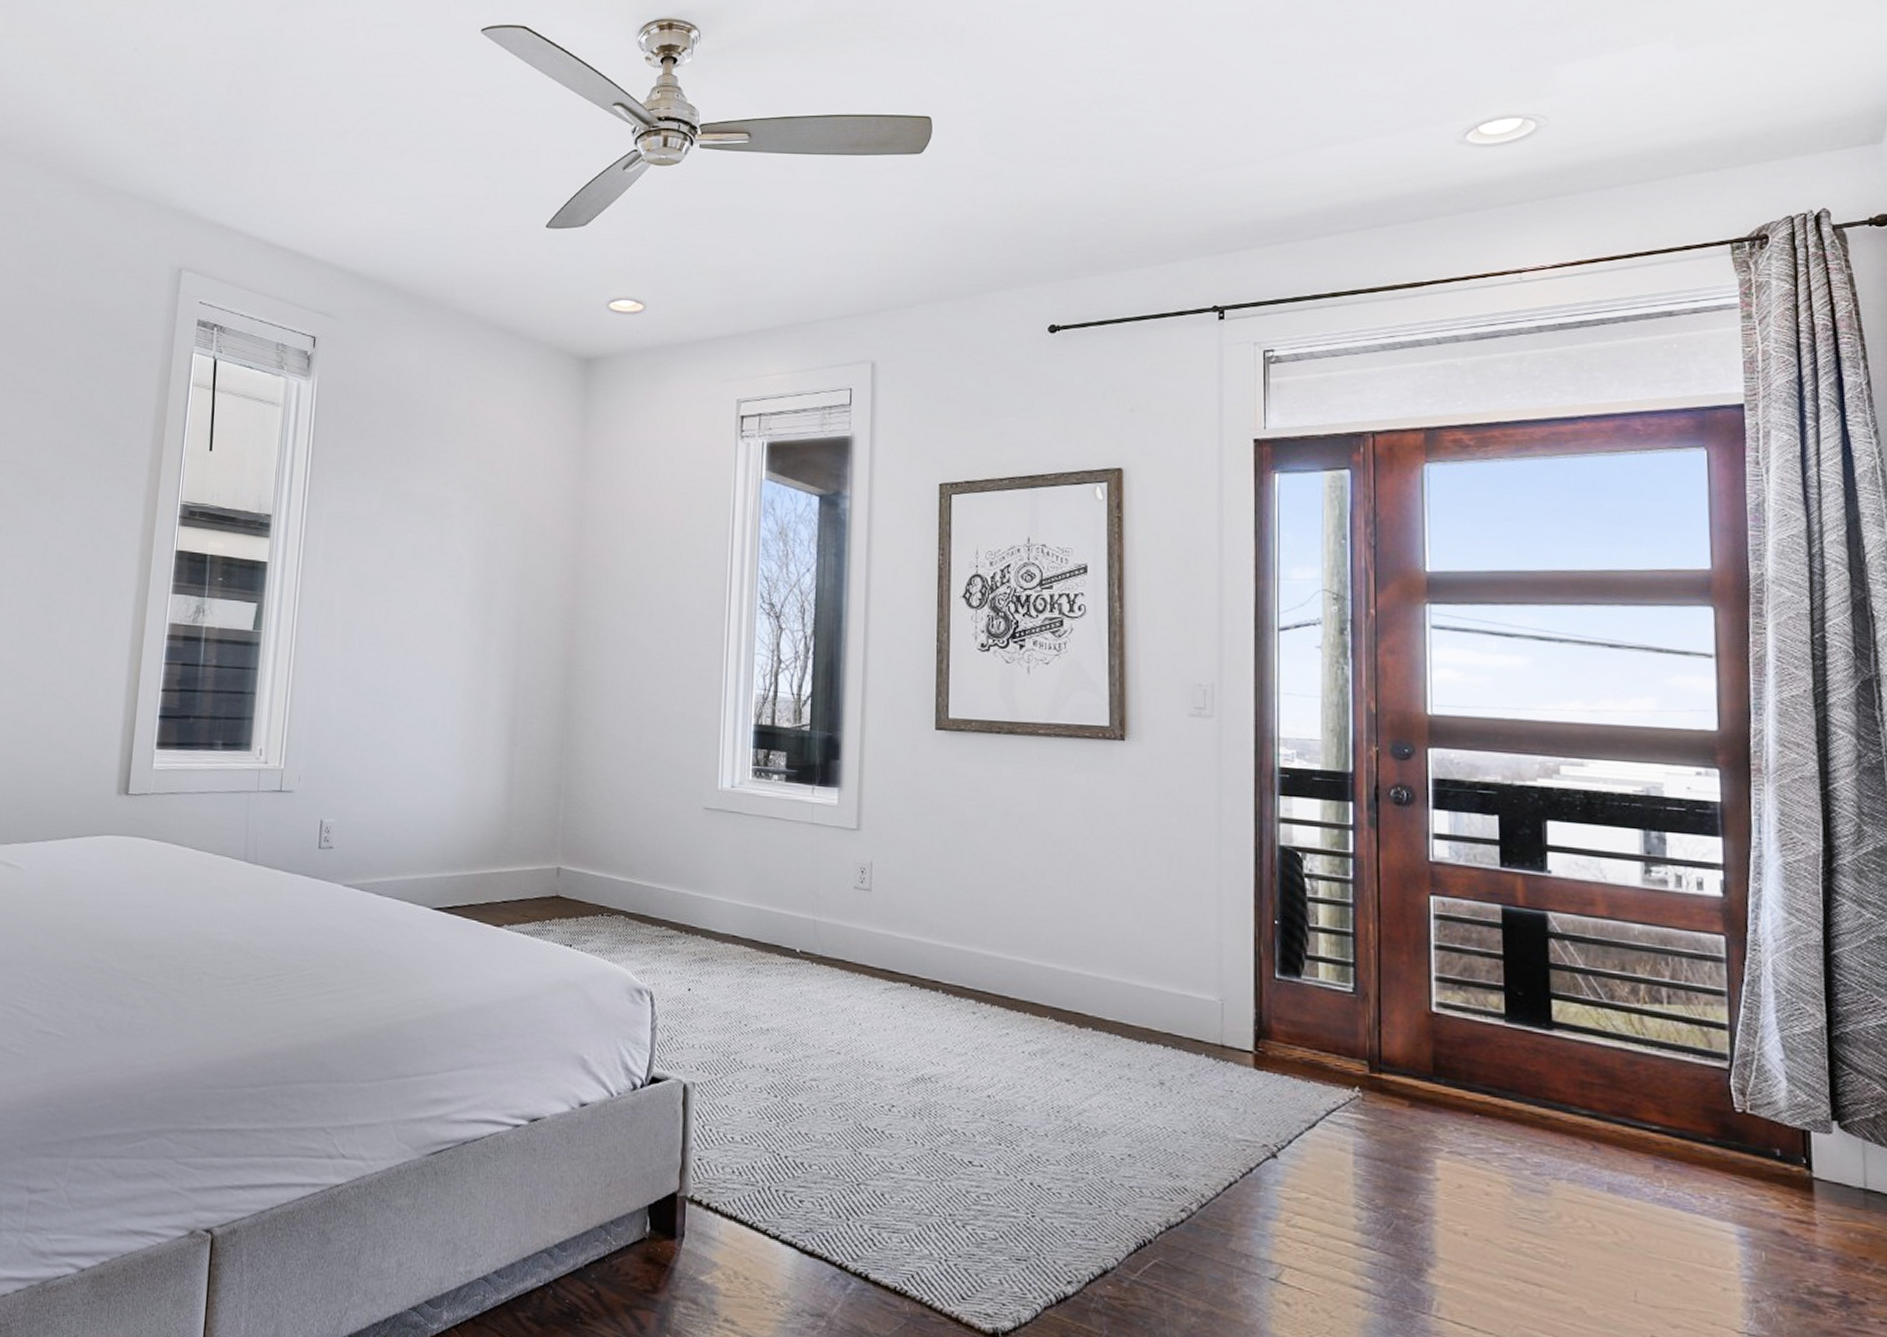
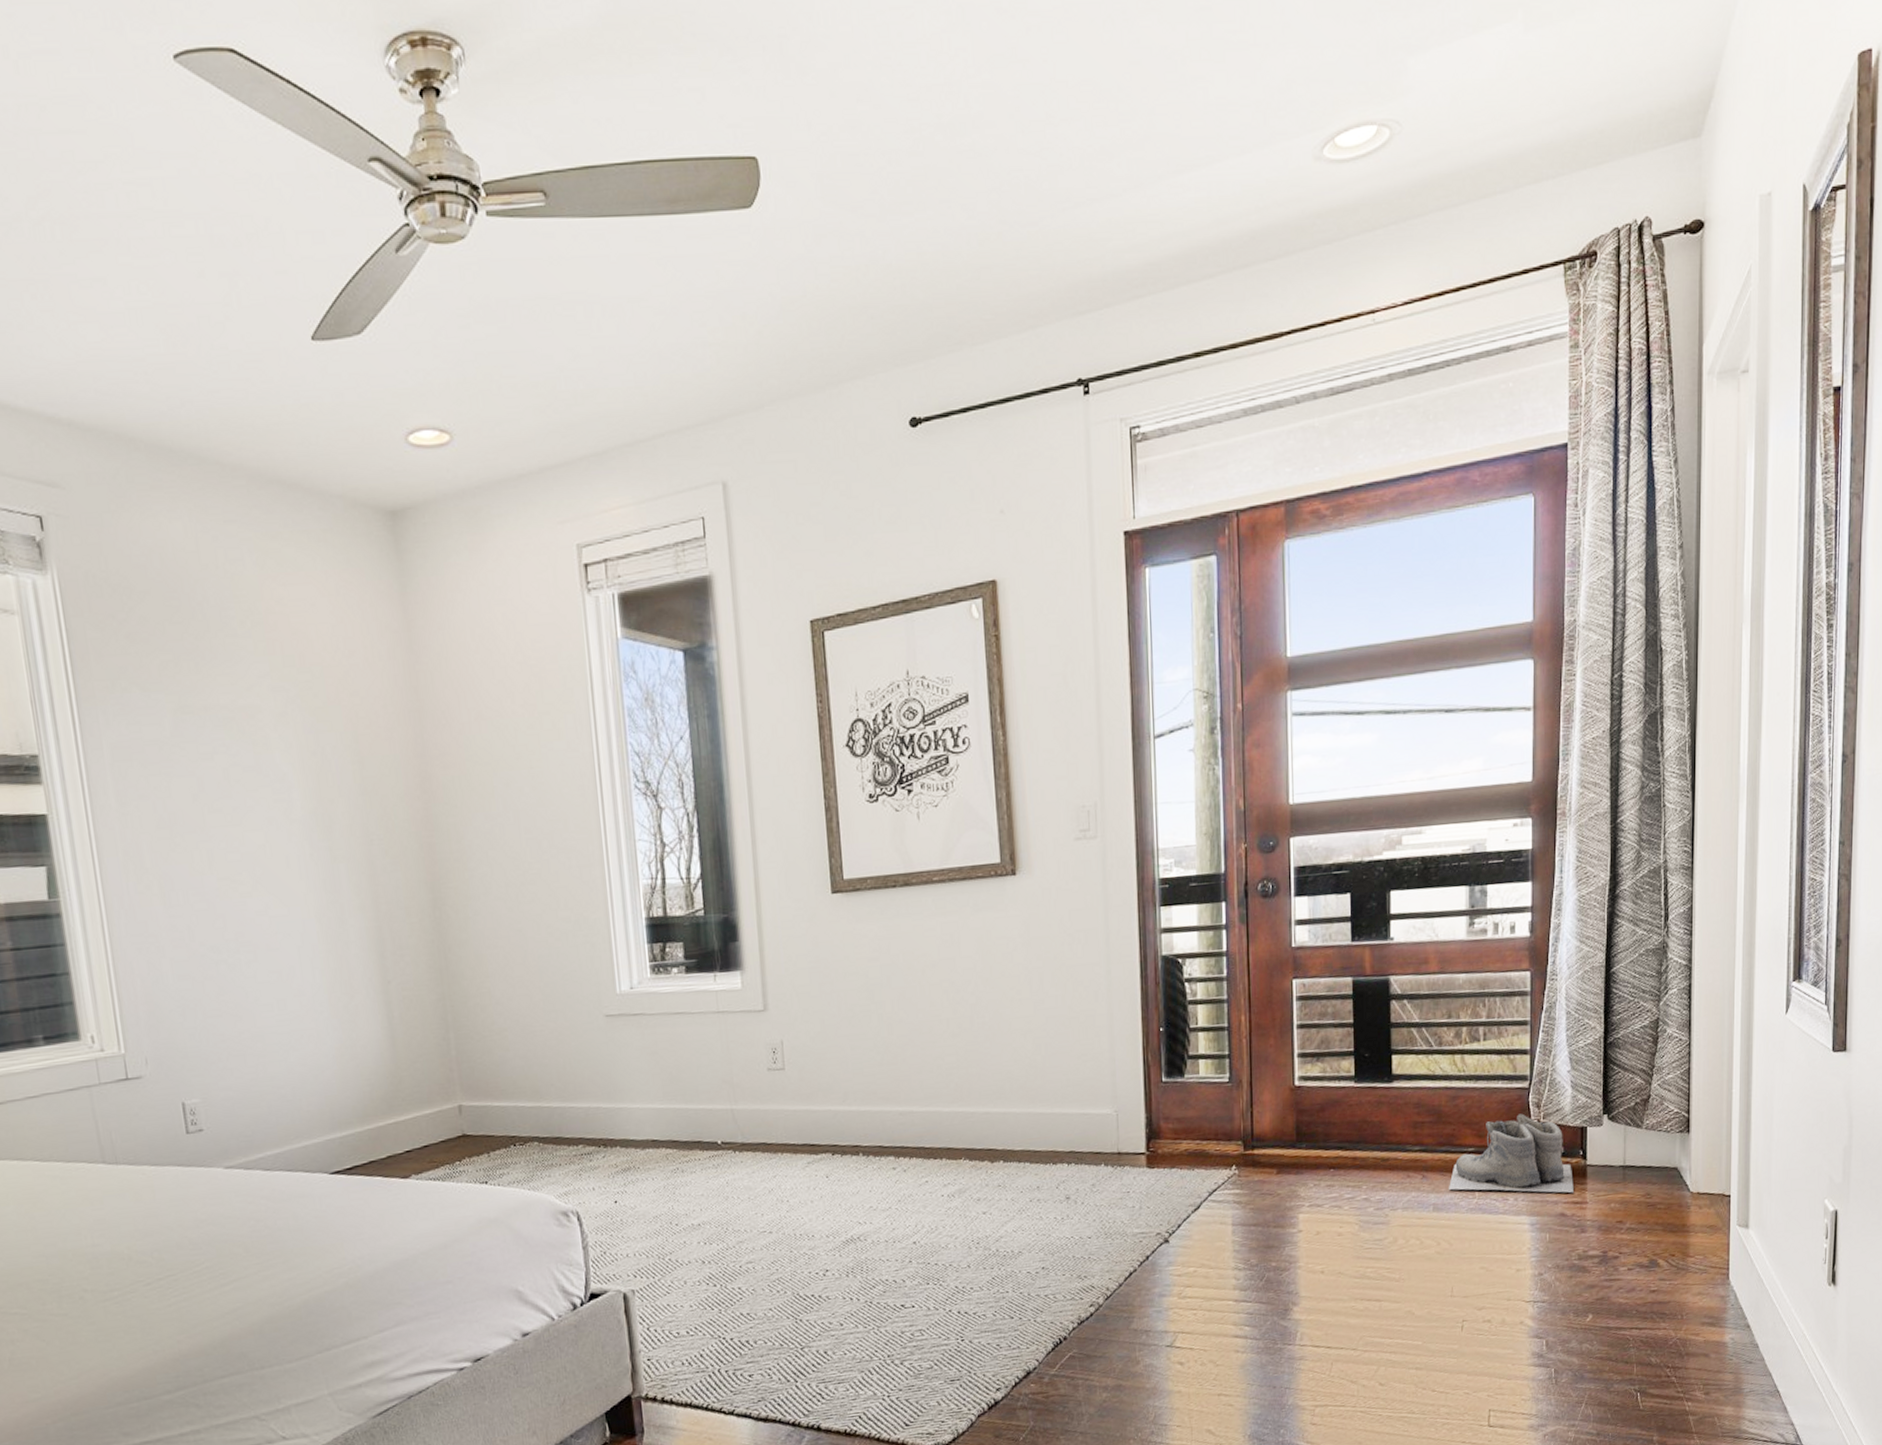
boots: none [1628,1097,1797,1209] -> present [1449,1113,1573,1193]

